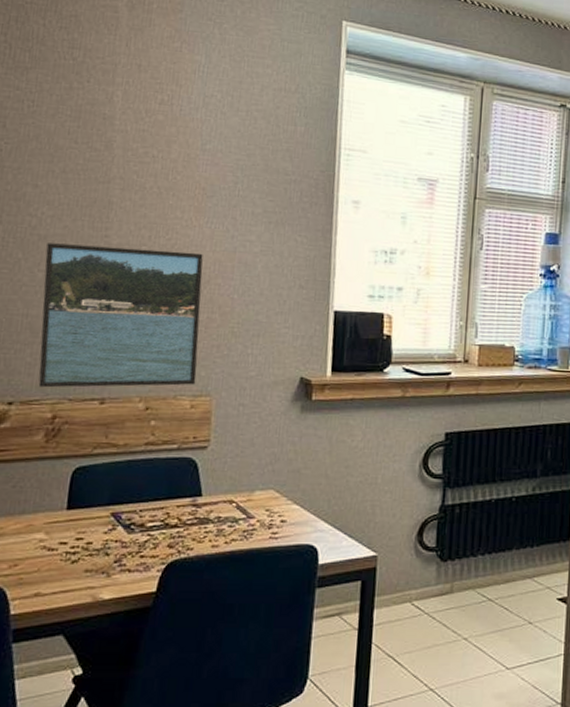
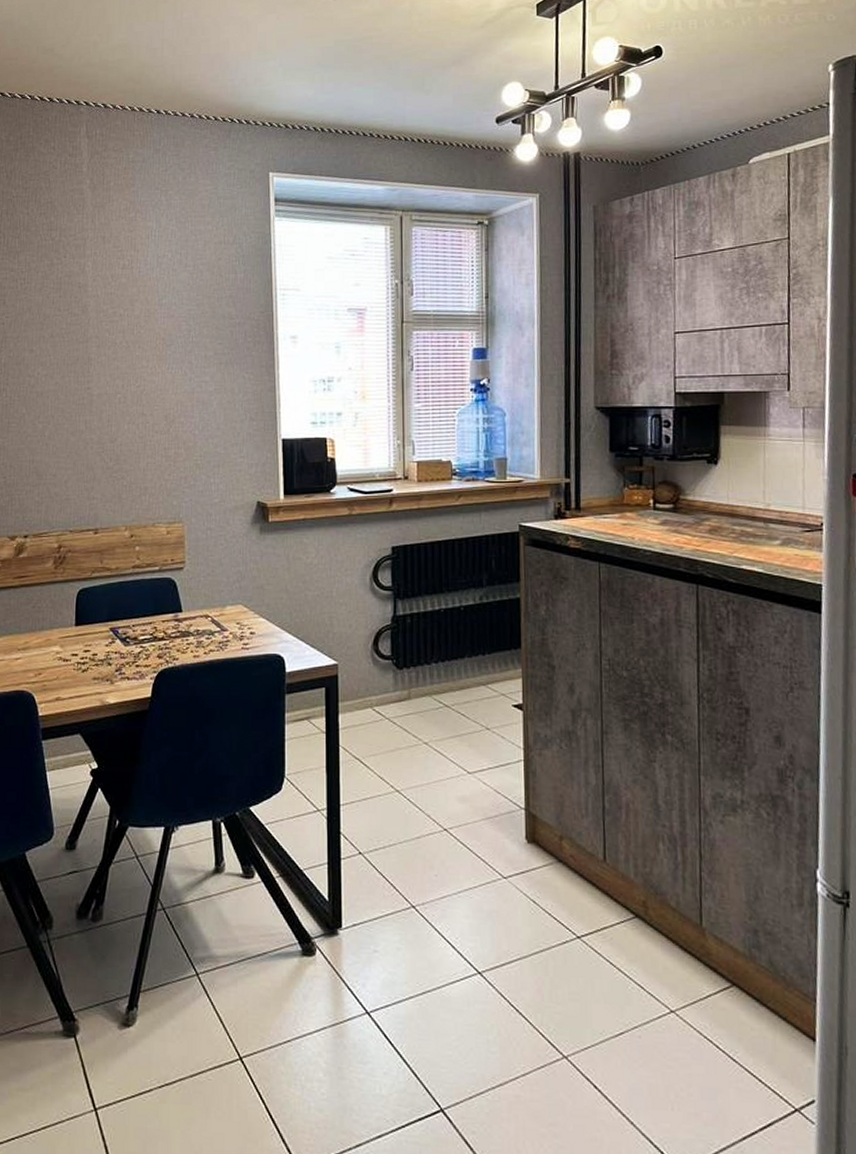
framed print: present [38,243,203,388] -> none [43,396,170,522]

